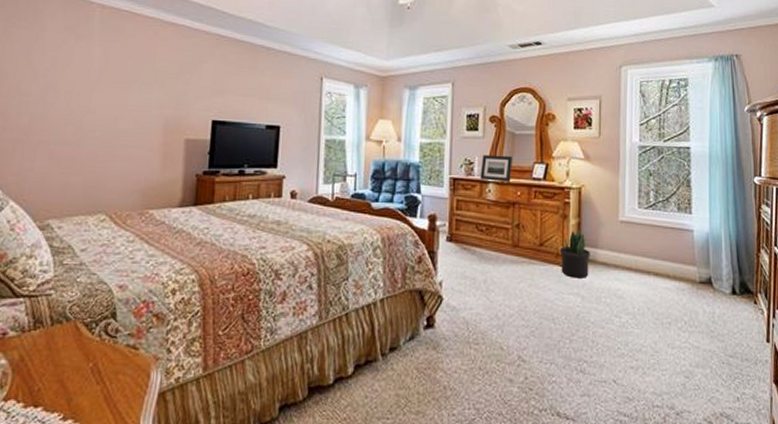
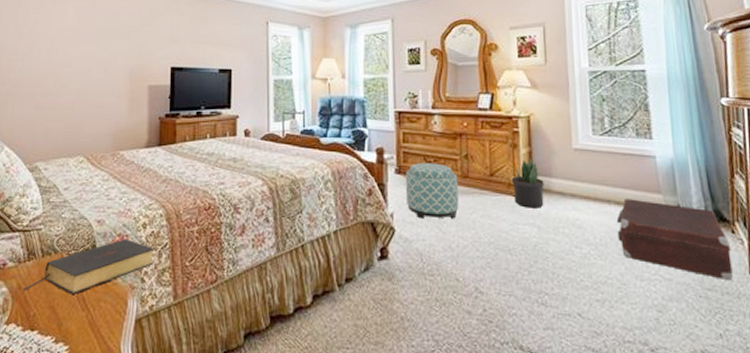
bible: none [26,305,184,368] -> present [23,238,155,296]
ottoman: none [455,231,508,288] -> present [405,163,459,219]
picture frame: present [480,154,513,182] -> none [424,87,457,113]
suitcase: none [654,270,753,348] -> present [616,199,734,281]

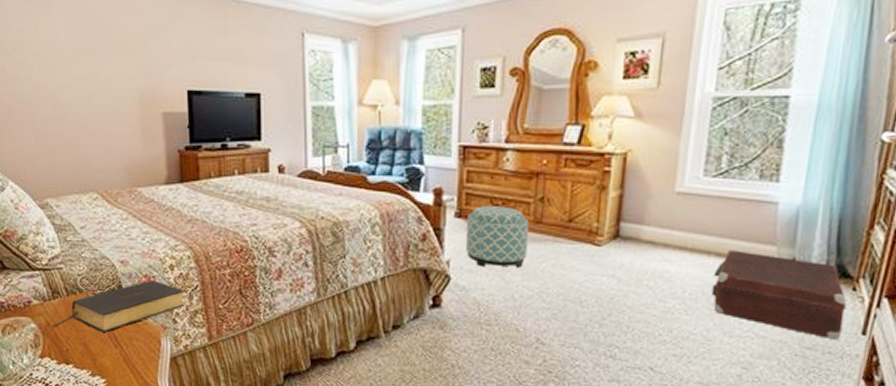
planter: present [511,156,544,208] -> none [593,200,633,259]

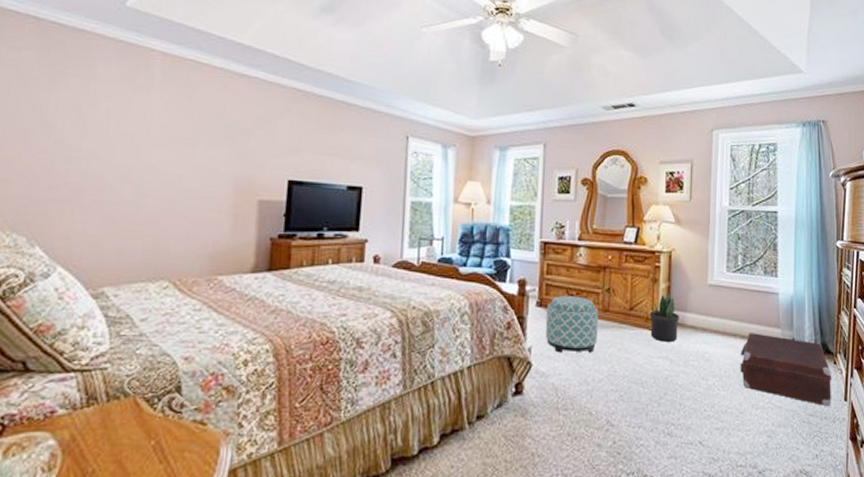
bible: present [52,280,185,333] -> none [79,378,258,446]
planter: none [593,200,633,259] -> present [649,291,679,342]

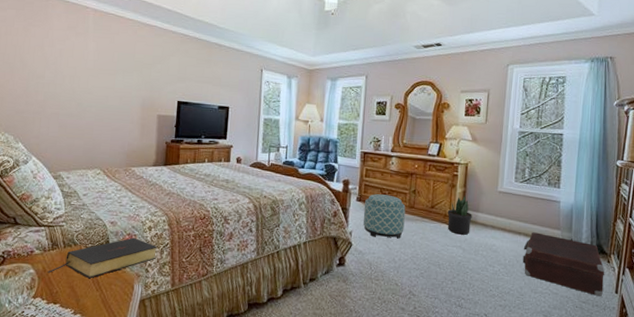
bible: none [79,378,258,446] -> present [48,237,158,279]

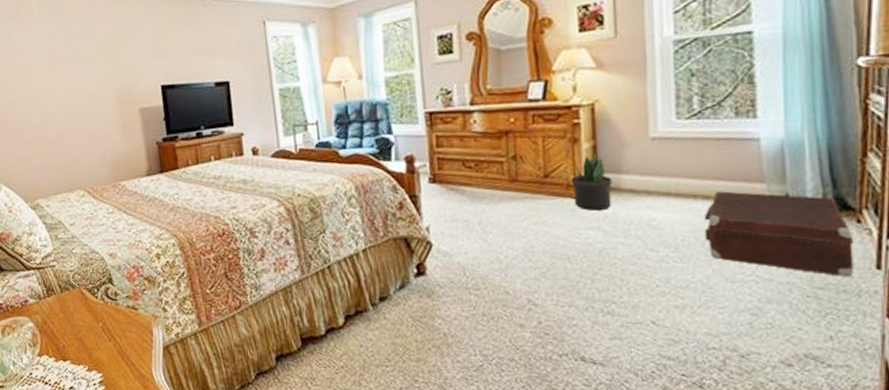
bible: present [48,237,158,279] -> none [48,270,173,327]
ottoman: present [363,194,406,239] -> none [441,167,507,230]

